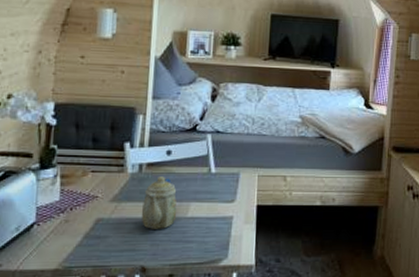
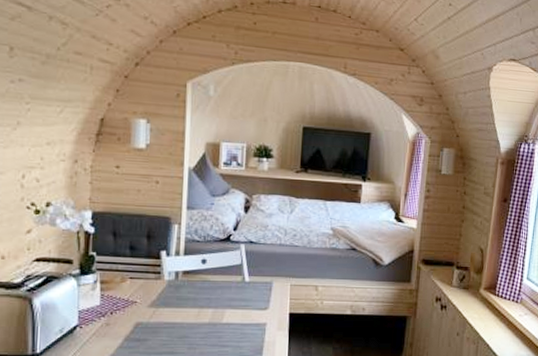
teapot: present [141,177,177,229] -> none [178,284,213,334]

